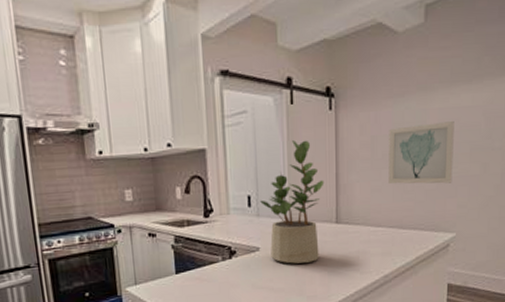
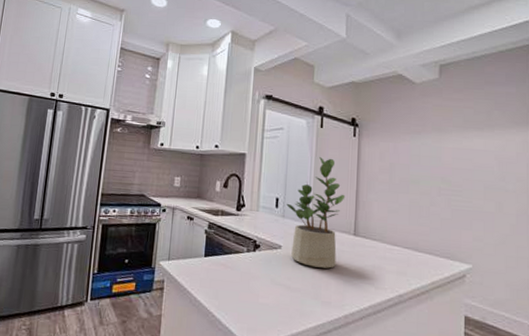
wall art: present [388,121,454,184] -> none [405,159,468,216]

